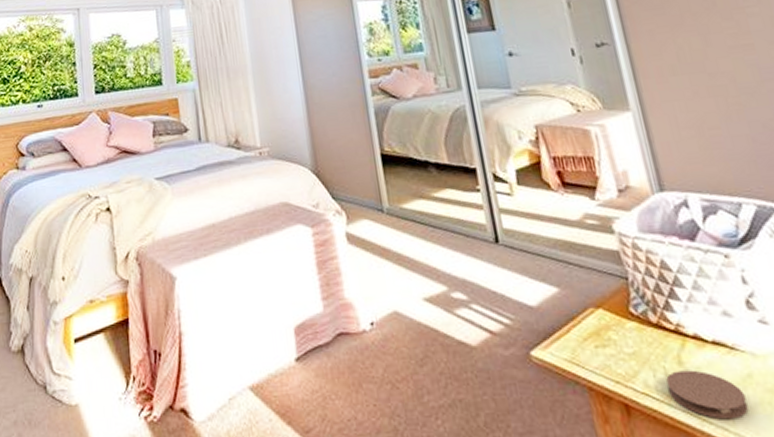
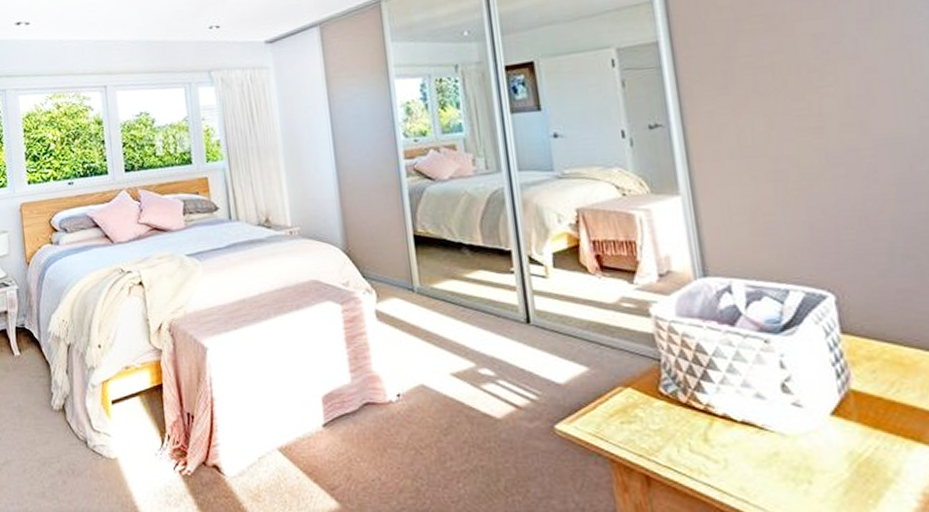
coaster: present [666,370,749,420] -> none [690,447,771,493]

